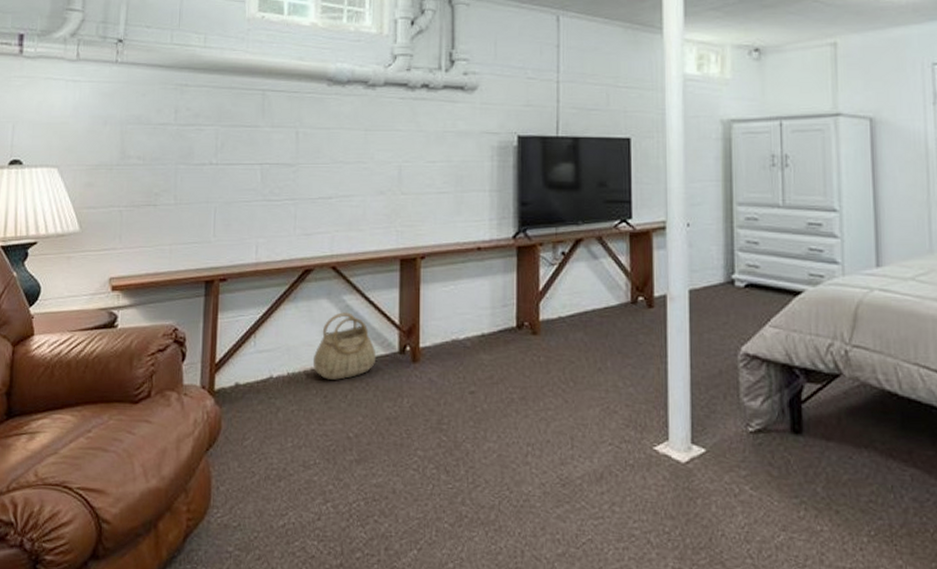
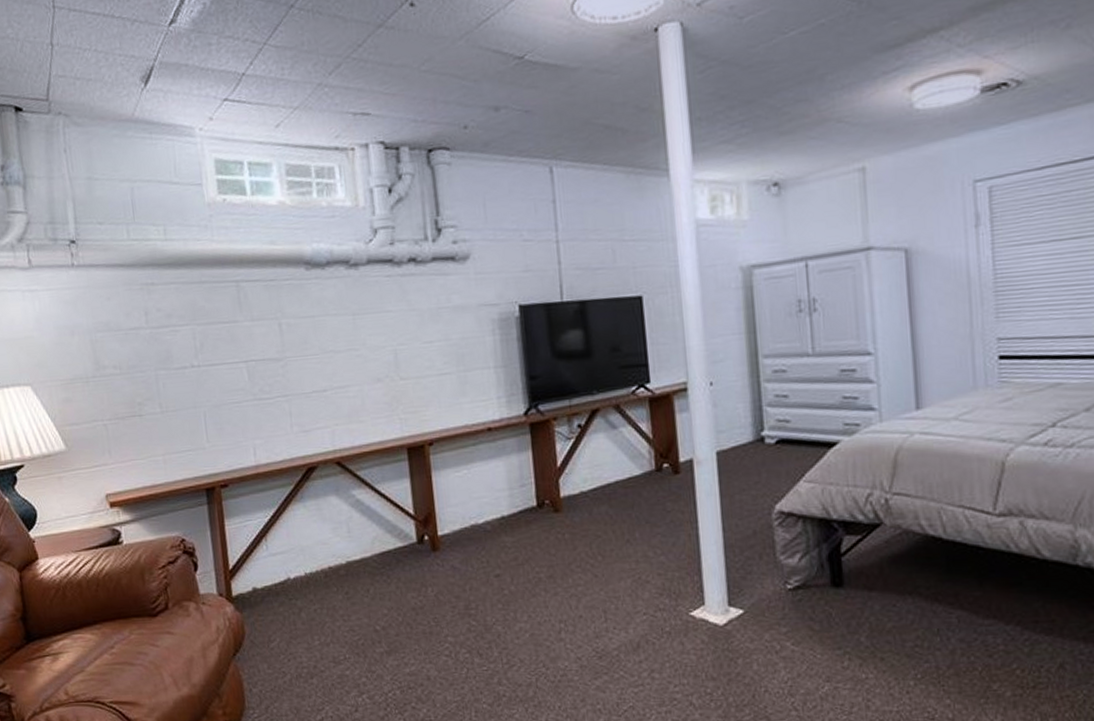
basket: present [312,312,377,380] -> none [328,507,395,576]

